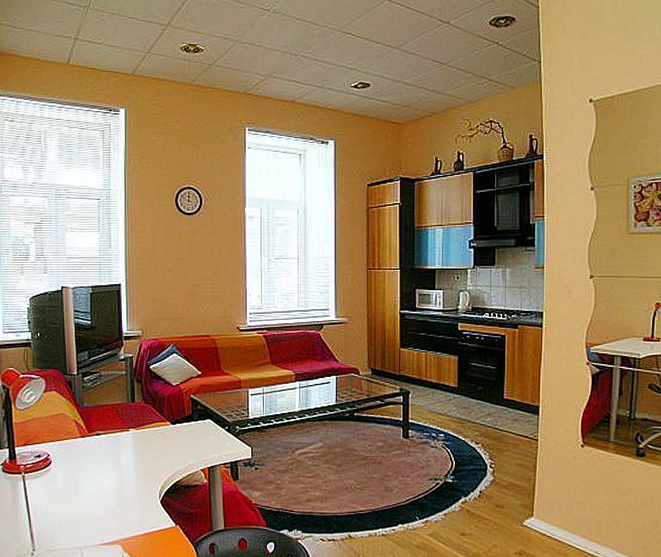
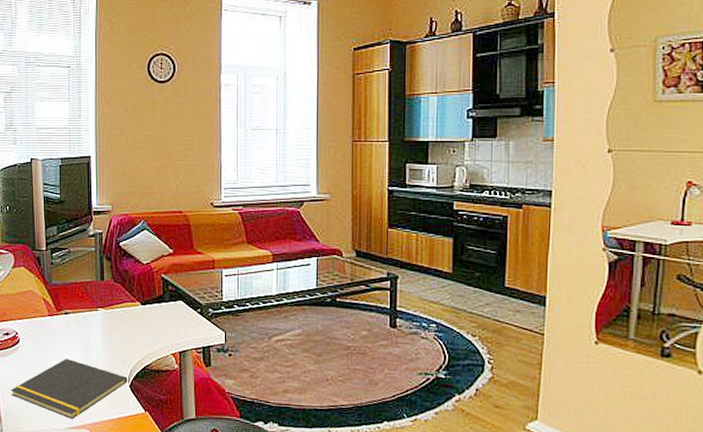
notepad: none [43,477,159,535] -> present [11,358,128,419]

